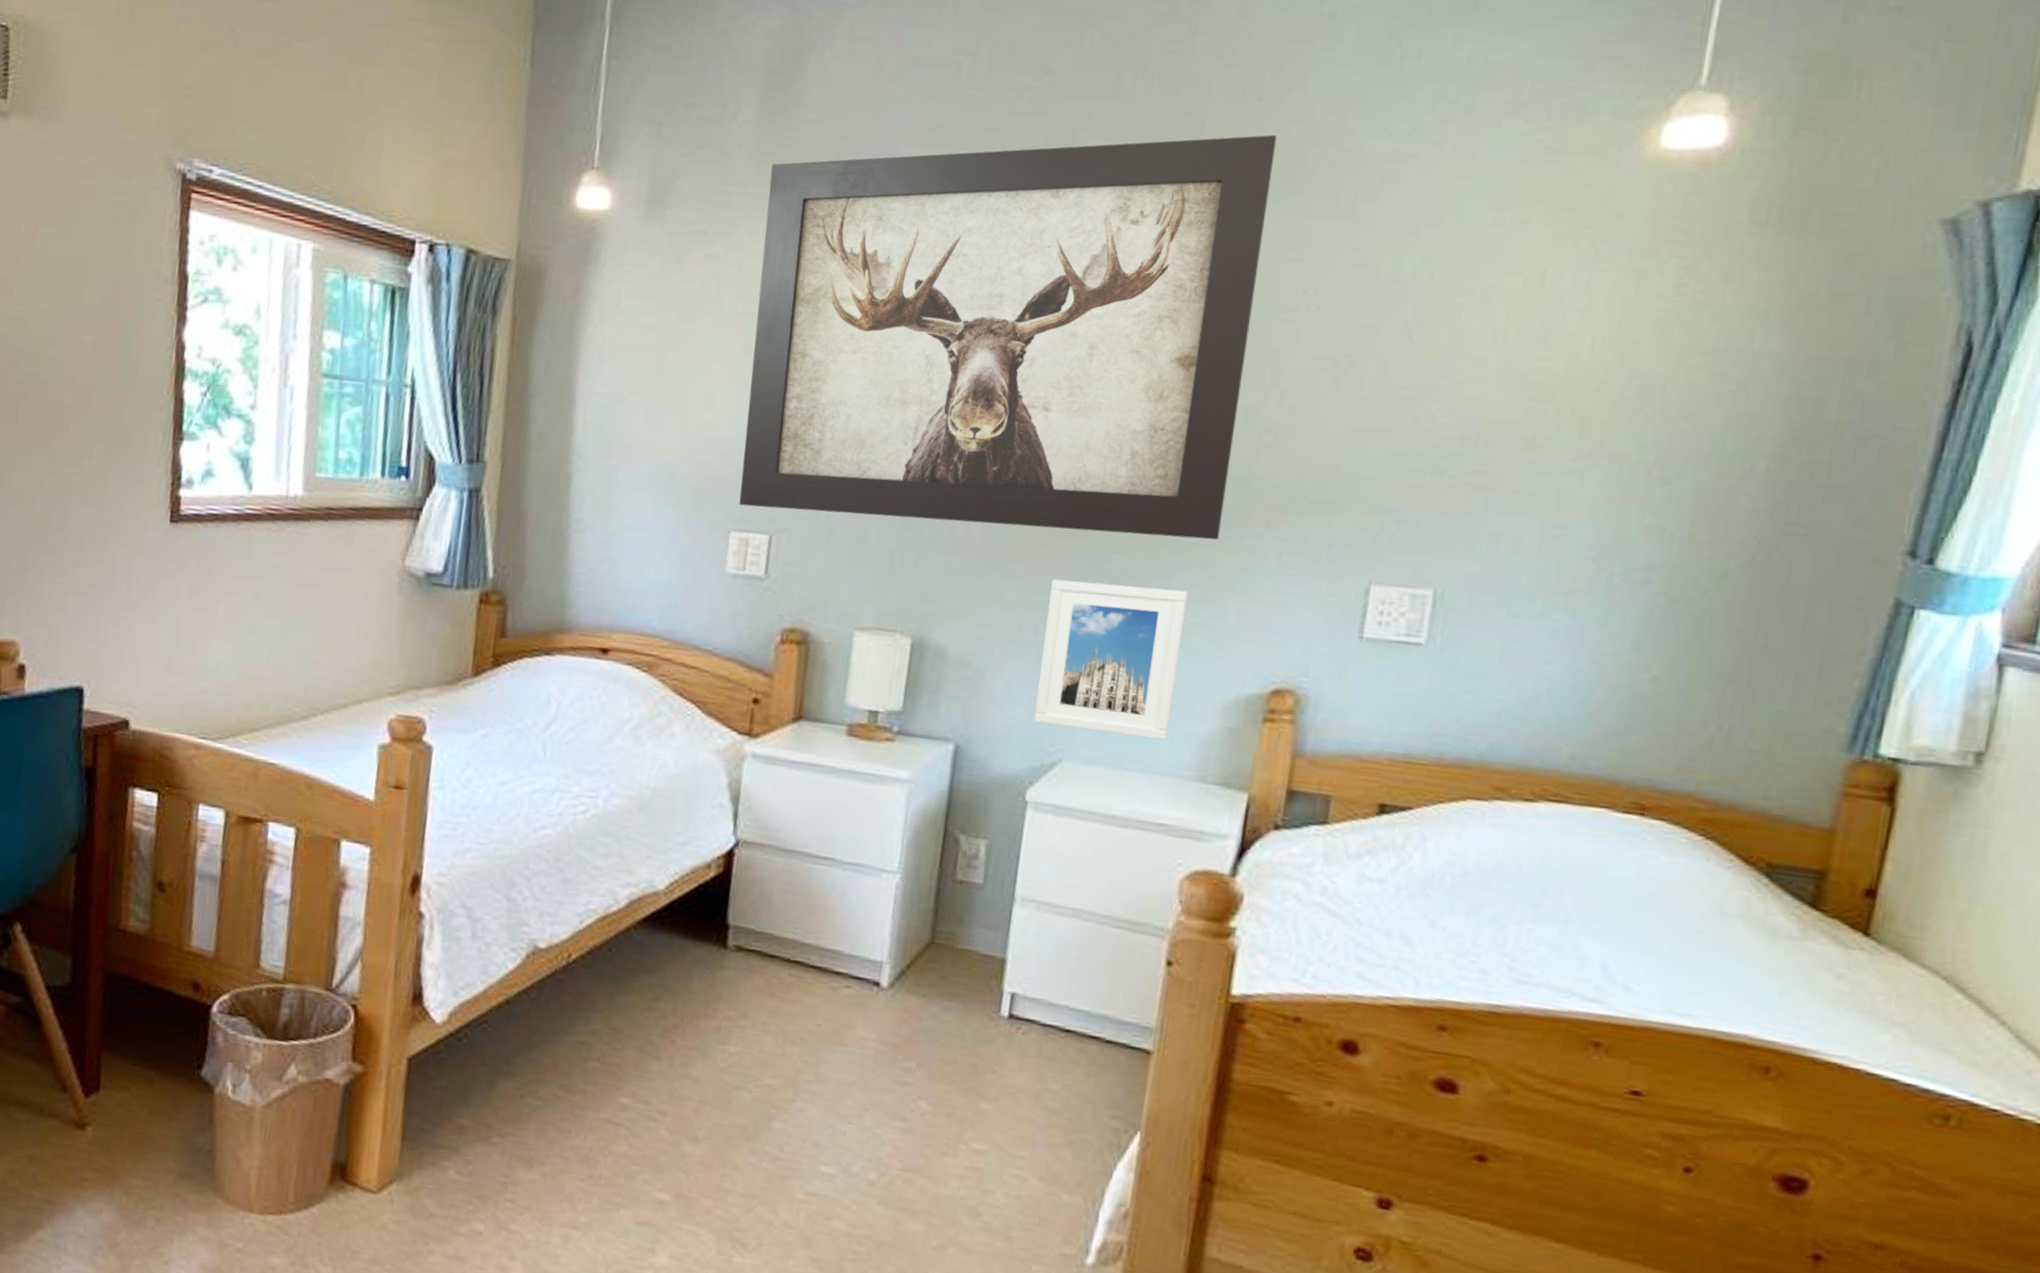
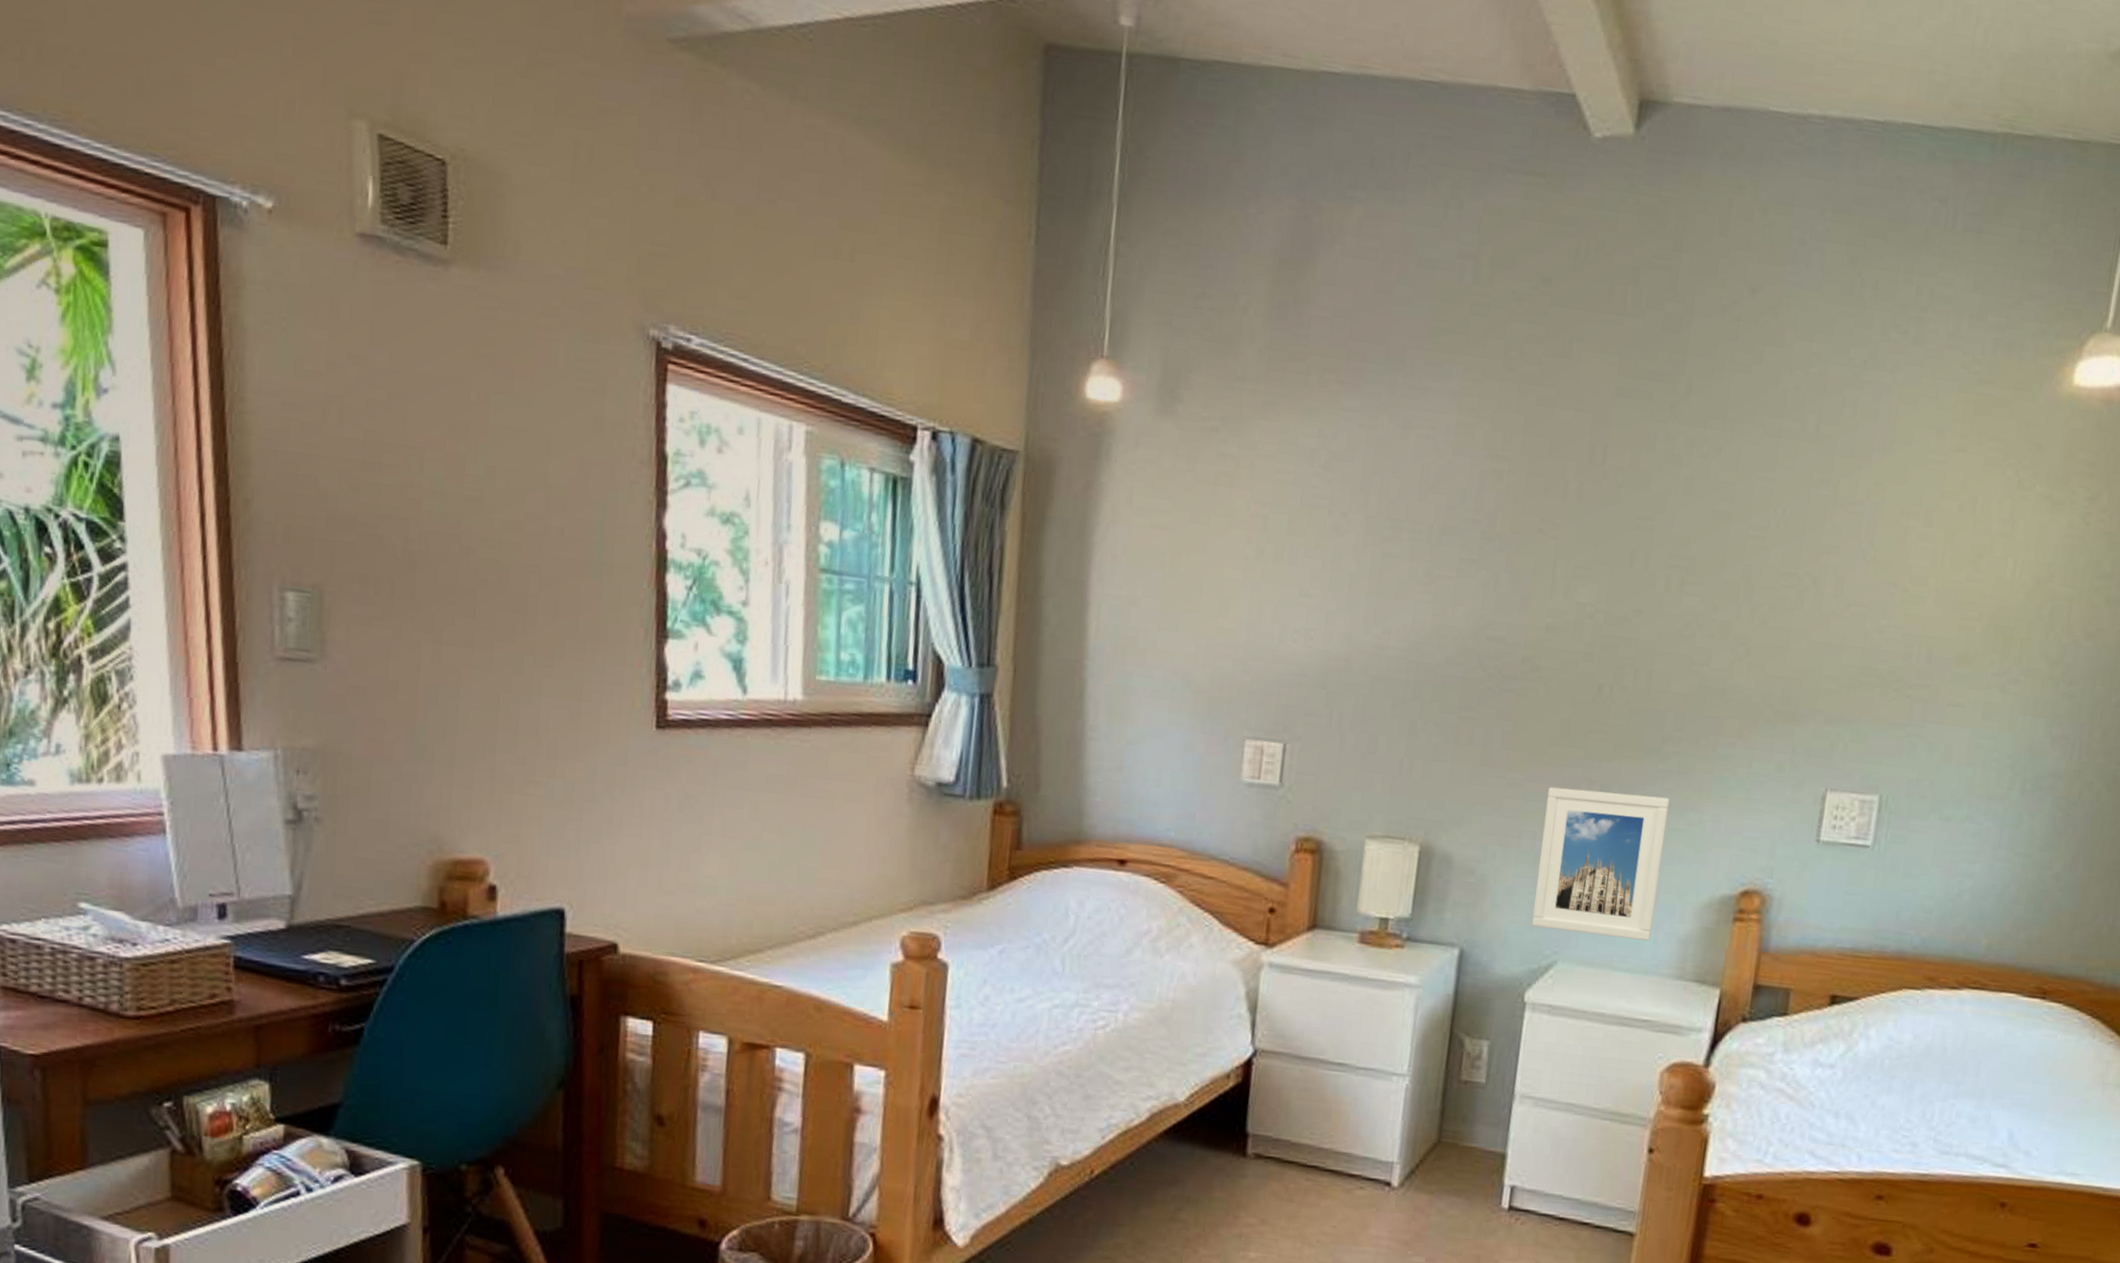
wall art: present [739,134,1277,540] -> none [1253,355,1752,749]

